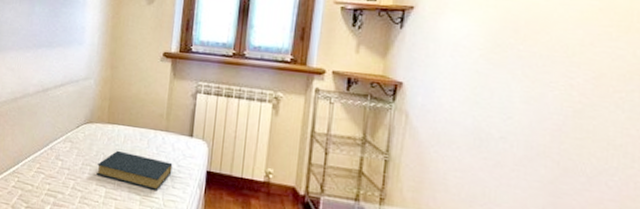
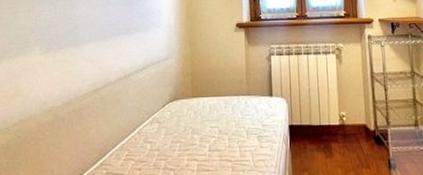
hardback book: present [96,150,173,190] -> none [187,121,258,153]

